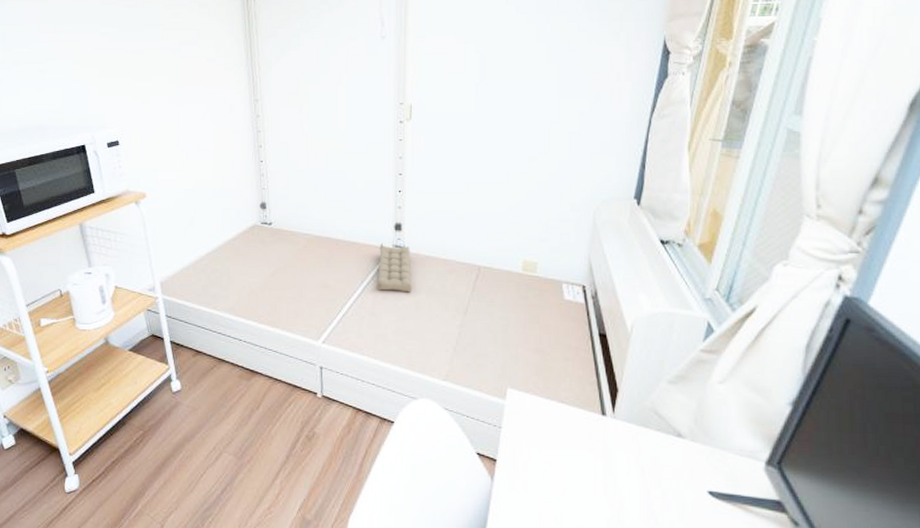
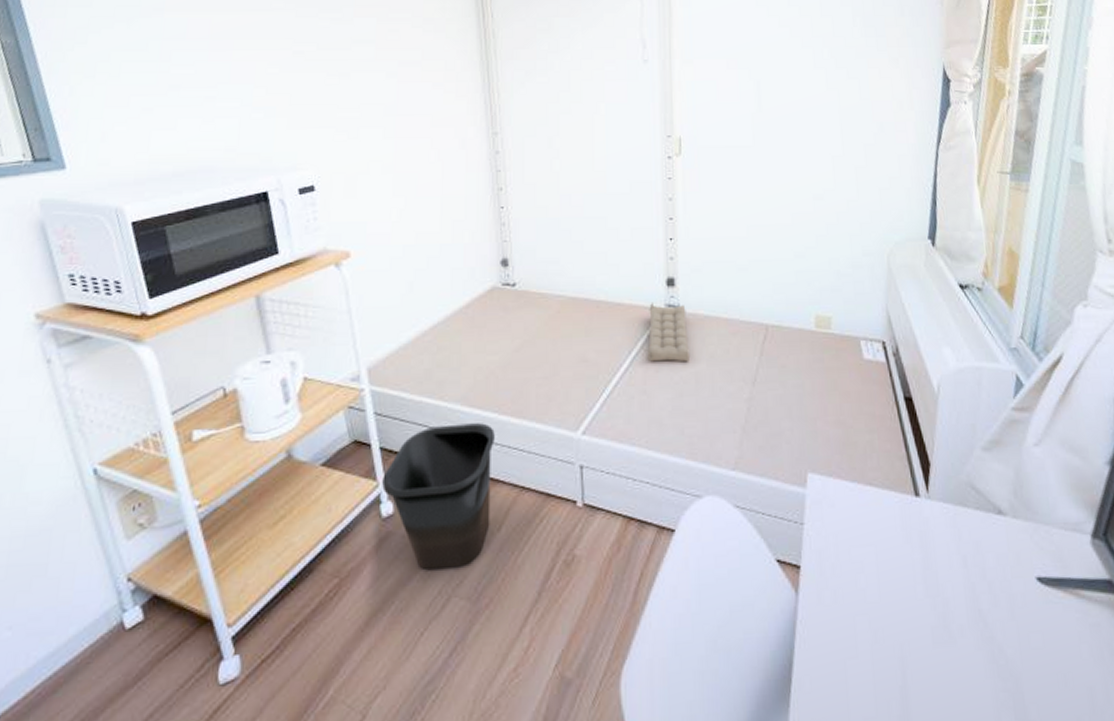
waste bin: none [172,328,255,433] -> present [382,423,495,571]

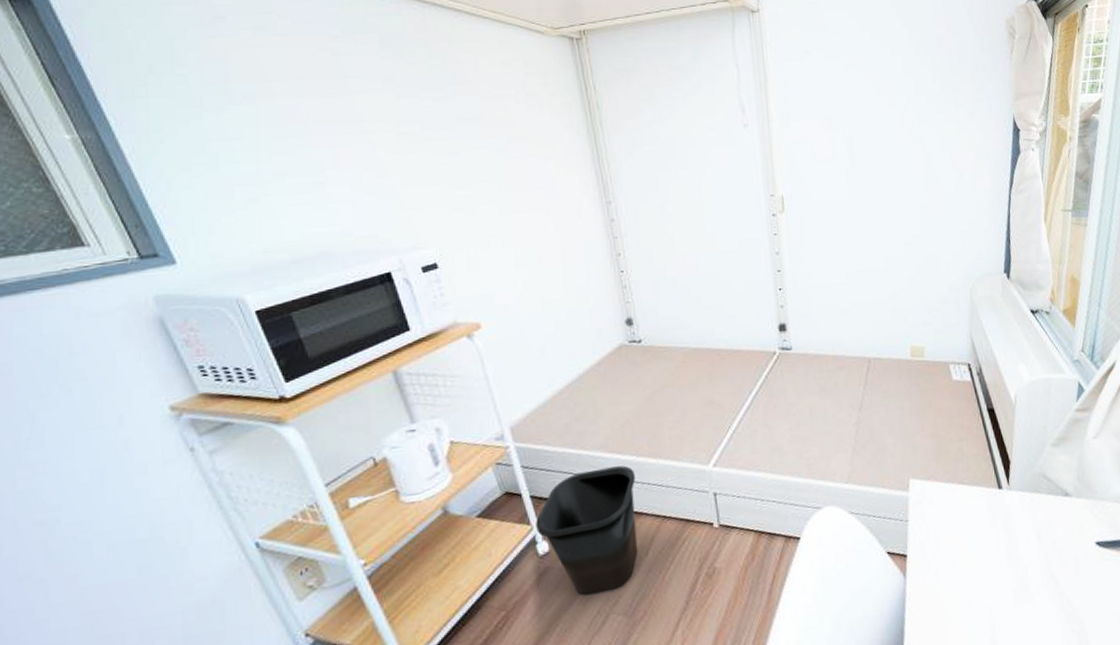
seat cushion: present [644,303,691,362] -> none [763,347,805,399]

